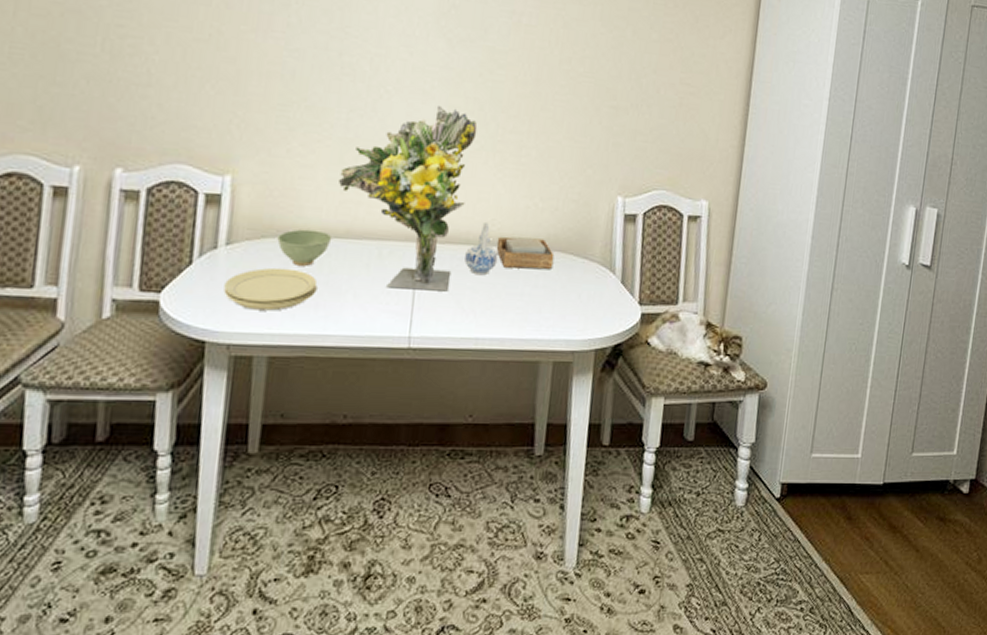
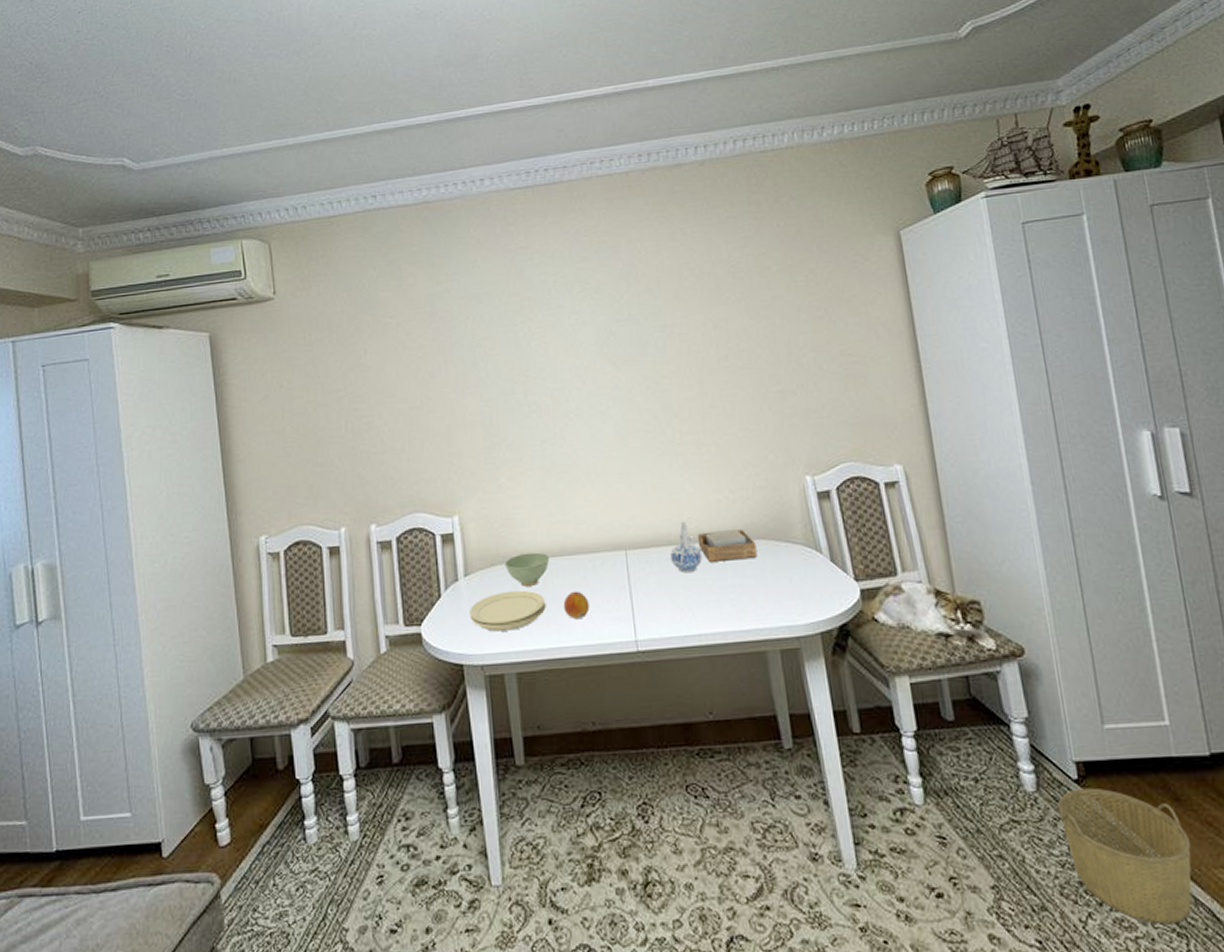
fruit: none [336,277,367,307] -> present [563,591,590,619]
bouquet: present [339,104,478,292] -> none [545,422,662,597]
basket: none [757,505,849,618] -> present [1057,787,1192,925]

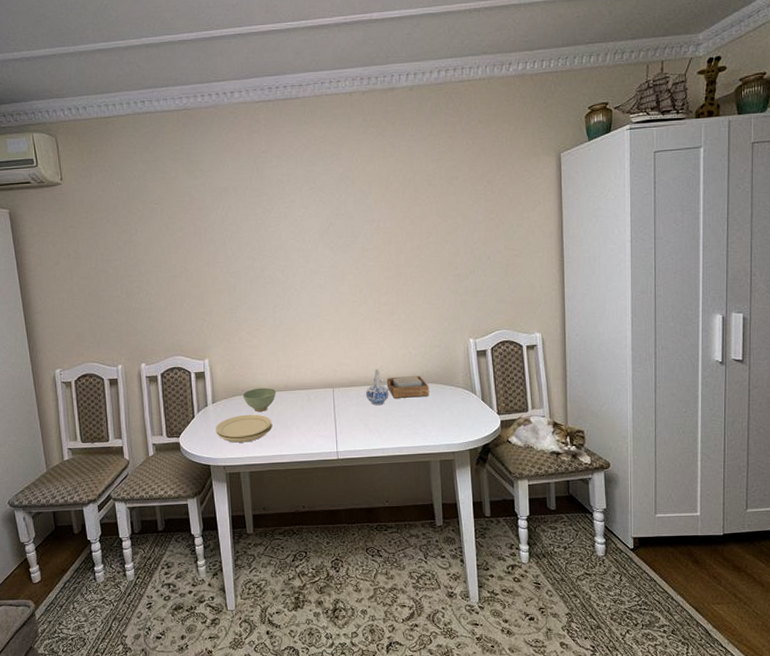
fruit: present [563,591,590,619] -> none [285,416,305,435]
basket: present [1057,787,1192,925] -> none [617,554,700,637]

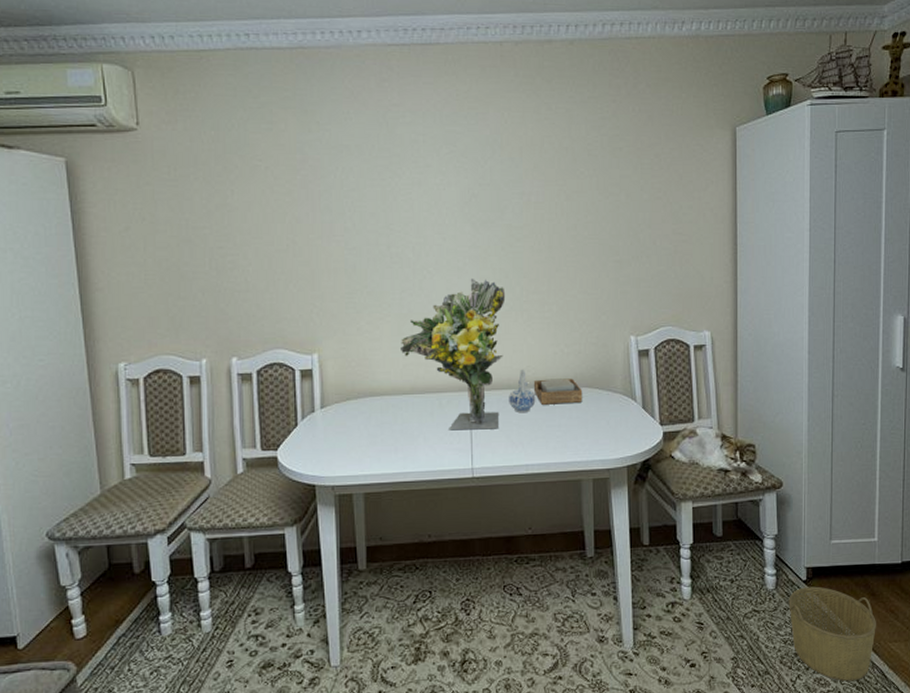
plate: present [216,414,273,443] -> none [324,422,395,458]
bowl: present [242,387,277,412] -> none [359,390,401,419]
bouquet: none [275,293,361,421] -> present [401,278,506,431]
basket: none [617,554,700,637] -> present [789,586,876,682]

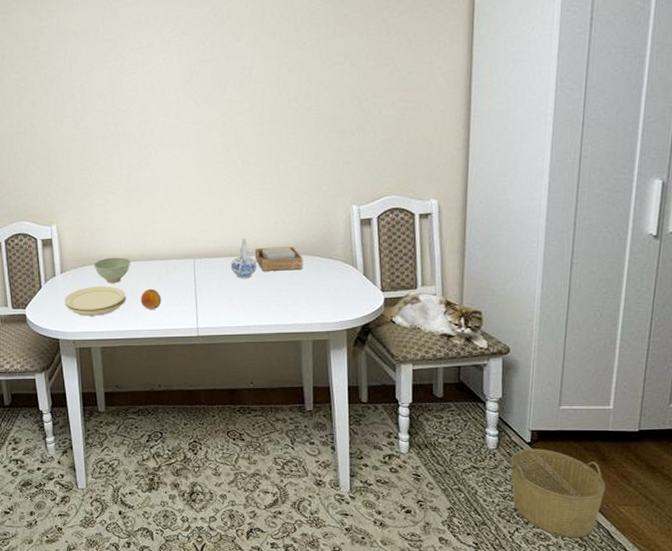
plate: none [324,422,395,458] -> present [64,285,126,316]
bowl: none [359,390,401,419] -> present [94,257,131,283]
bouquet: present [401,278,506,431] -> none [129,152,227,294]
fruit: none [410,425,434,448] -> present [140,288,162,309]

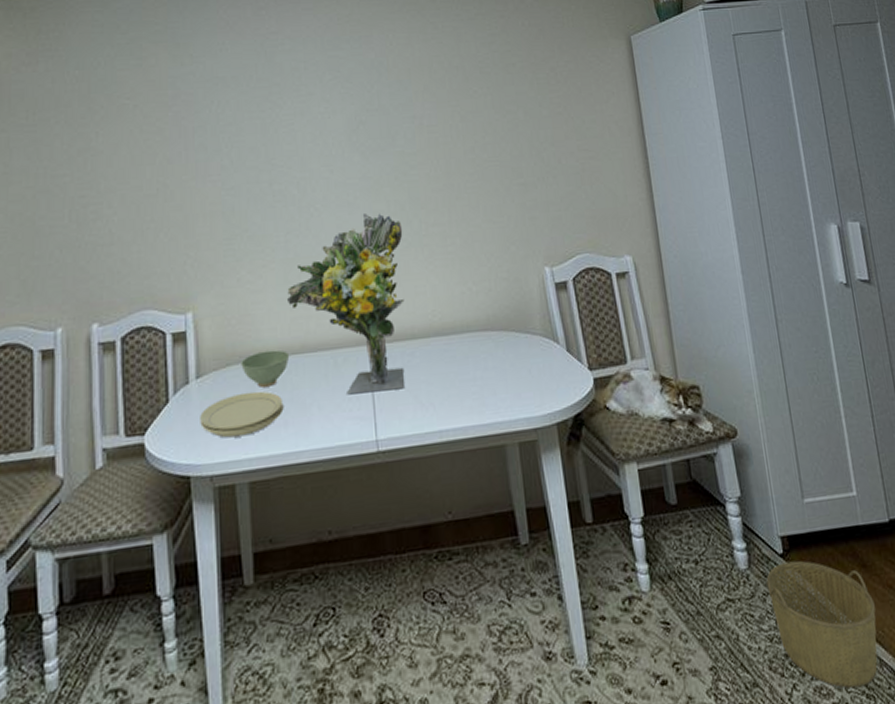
bouquet: none [129,152,227,294] -> present [287,212,405,395]
fruit: present [140,288,162,309] -> none [302,390,330,420]
ceramic pitcher: present [231,237,257,279] -> none [414,313,445,368]
napkin holder: present [255,246,303,271] -> none [440,321,499,355]

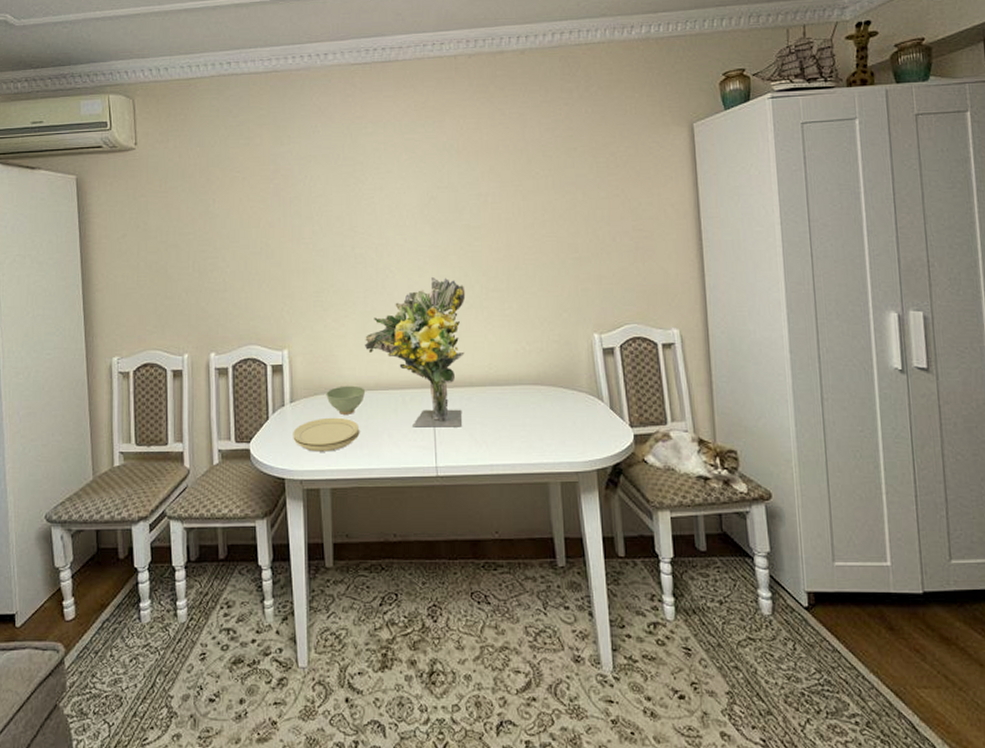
basket: present [766,560,878,689] -> none [789,614,899,732]

